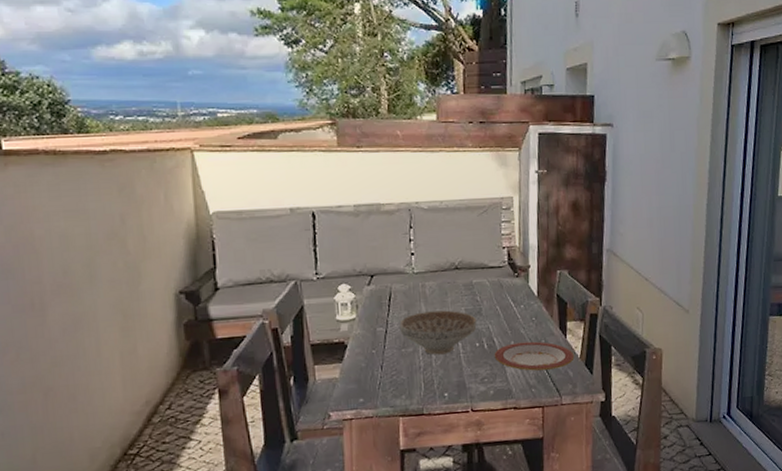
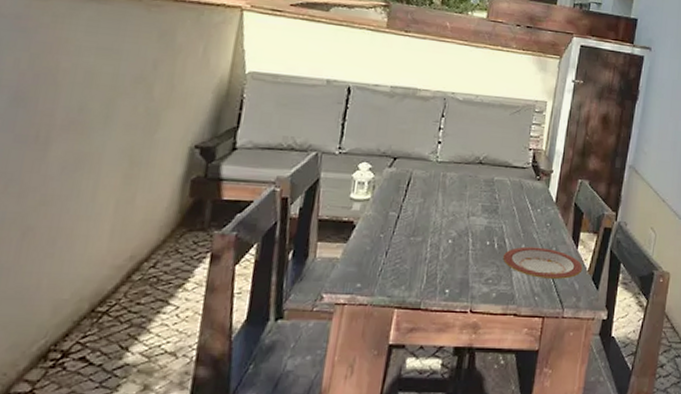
decorative bowl: present [399,310,477,355] -> none [412,202,492,249]

